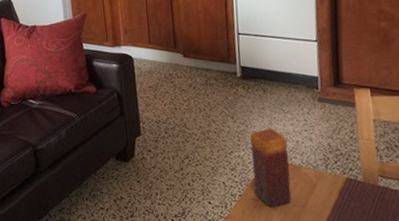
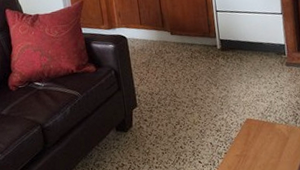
candle: present [249,127,292,208] -> none [230,91,269,161]

